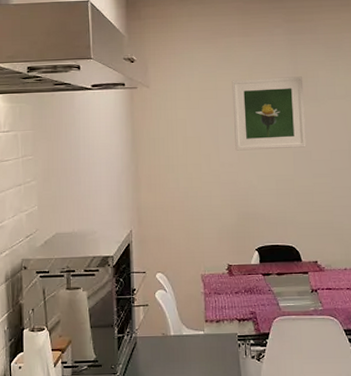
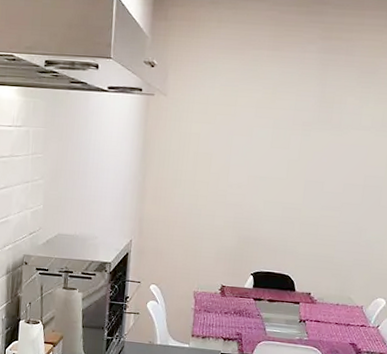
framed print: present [232,76,306,151] -> none [246,97,329,177]

